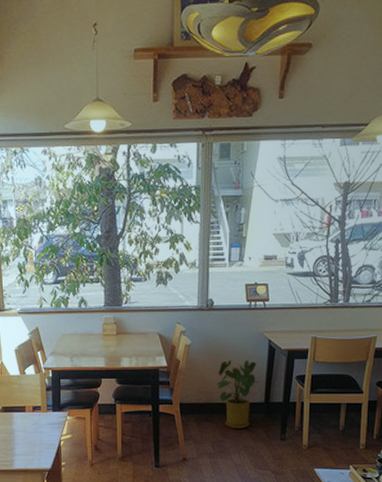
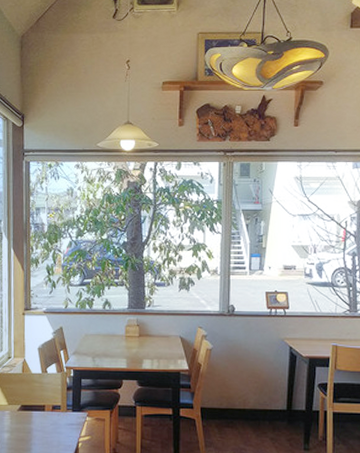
house plant: present [217,360,259,429] -> none [238,366,281,437]

